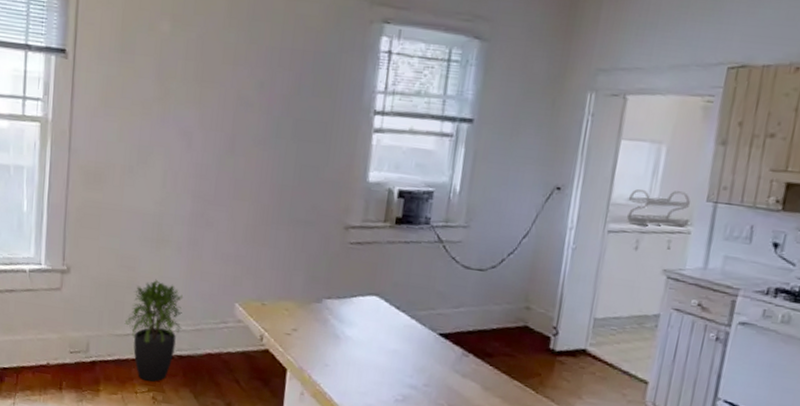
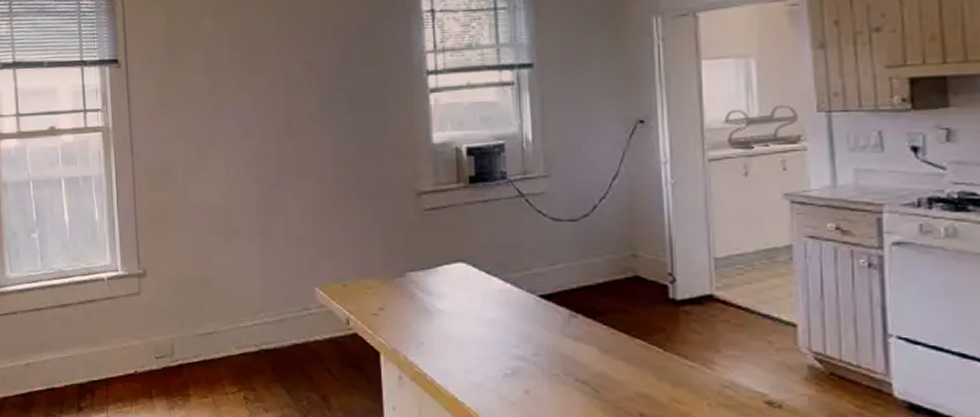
potted plant: present [124,279,184,382] -> none [206,272,264,380]

